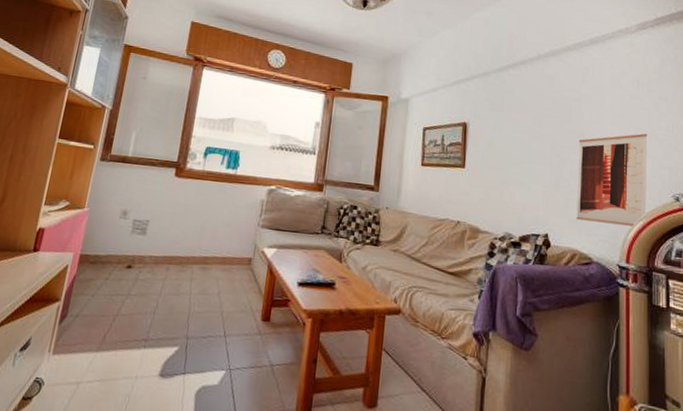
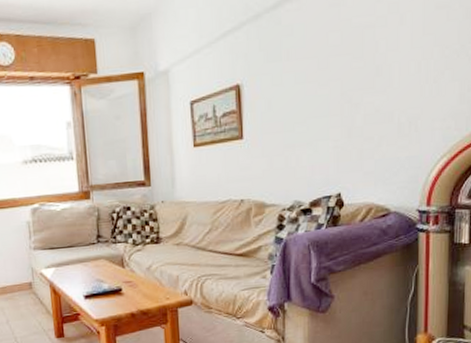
wall art: present [576,133,648,226] -> none [372,52,456,171]

